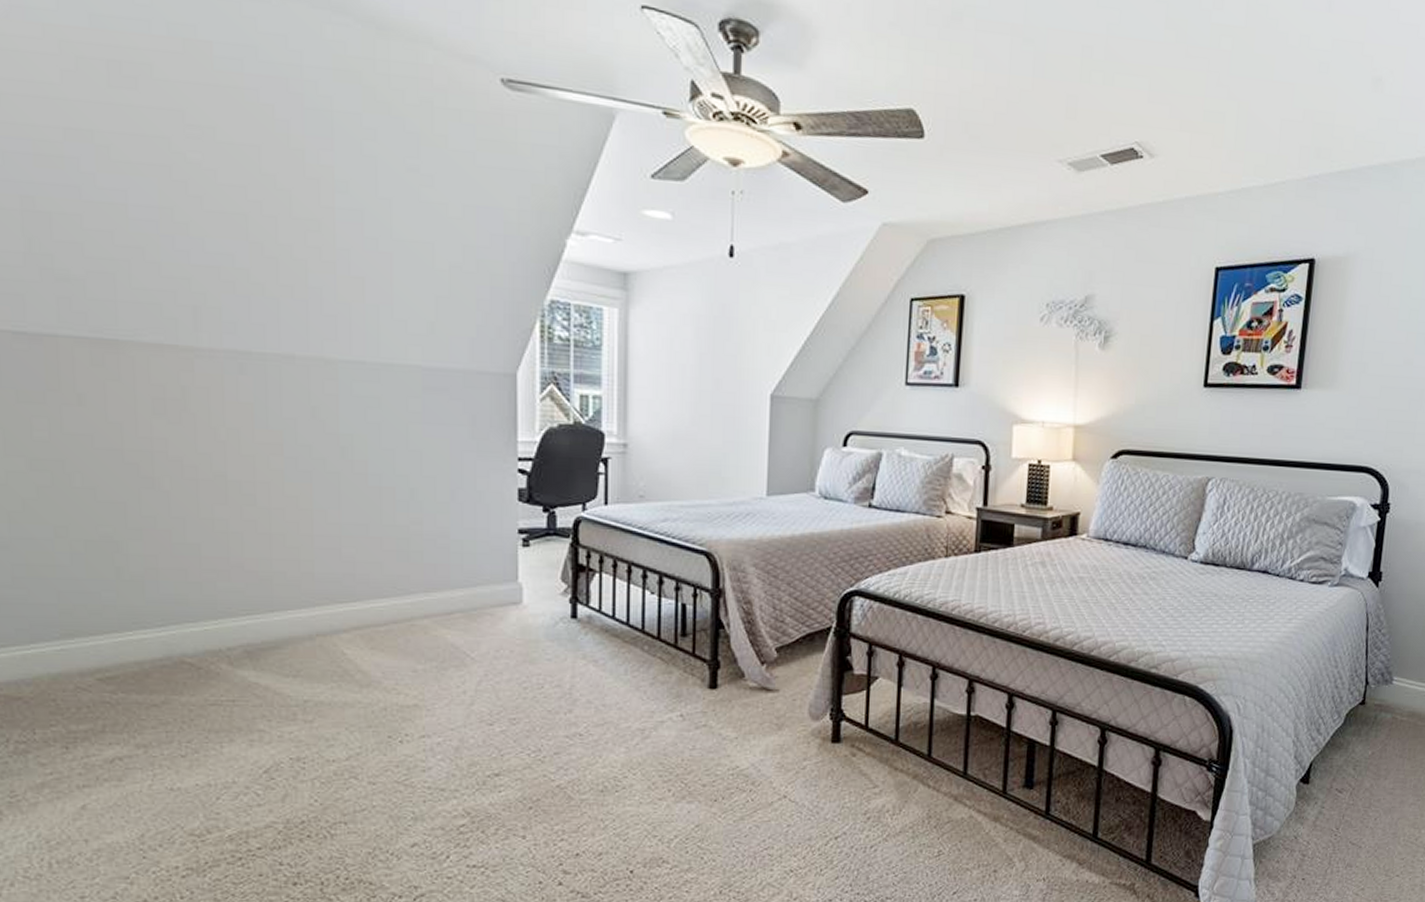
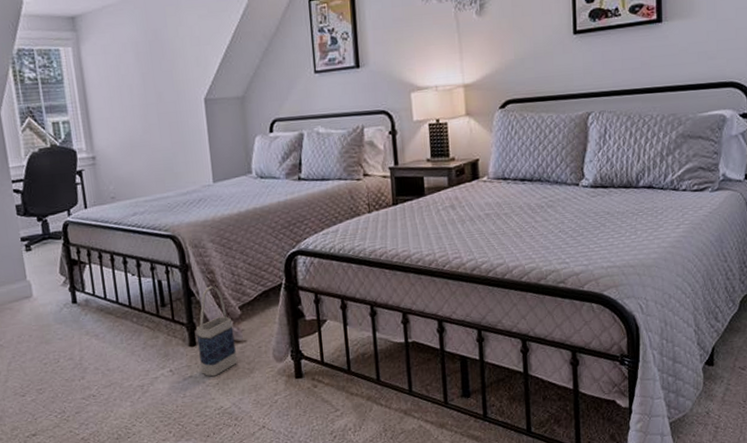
bag: none [719,618,766,729] -> present [196,285,237,377]

